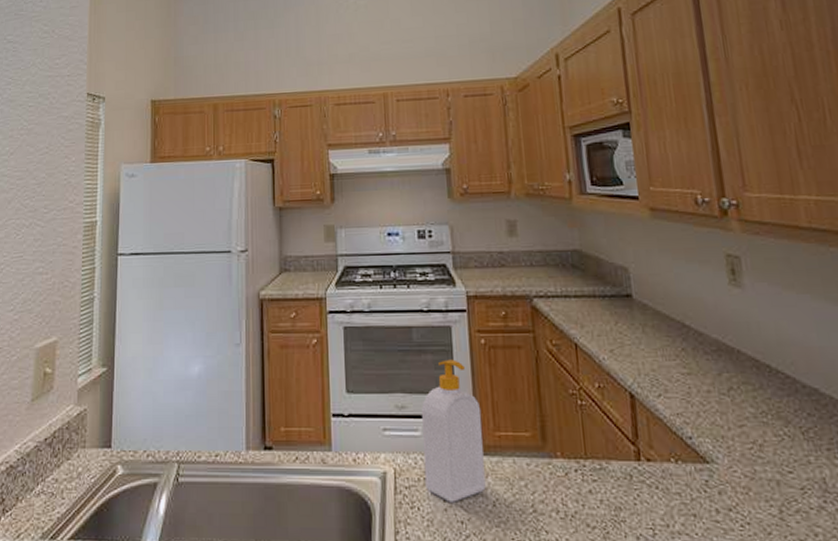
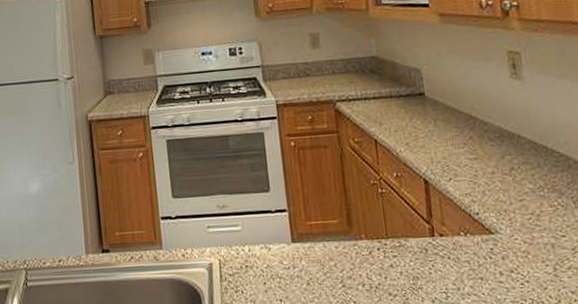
soap bottle: present [421,359,486,502] -> none [240,161,300,285]

